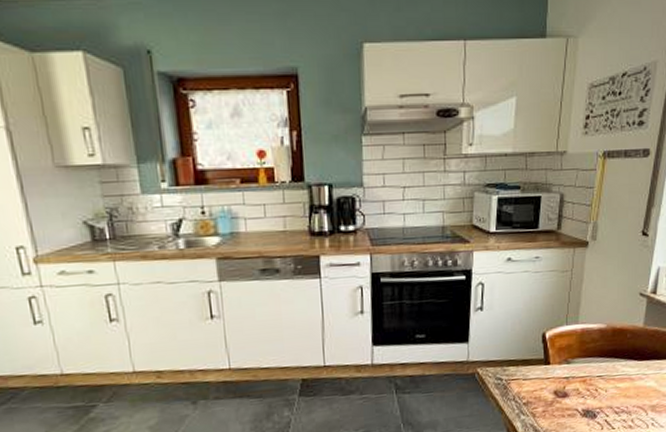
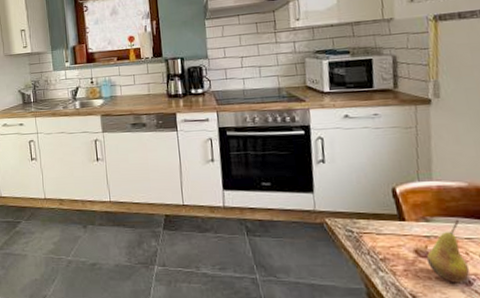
fruit: none [563,360,596,418] -> present [426,220,470,283]

